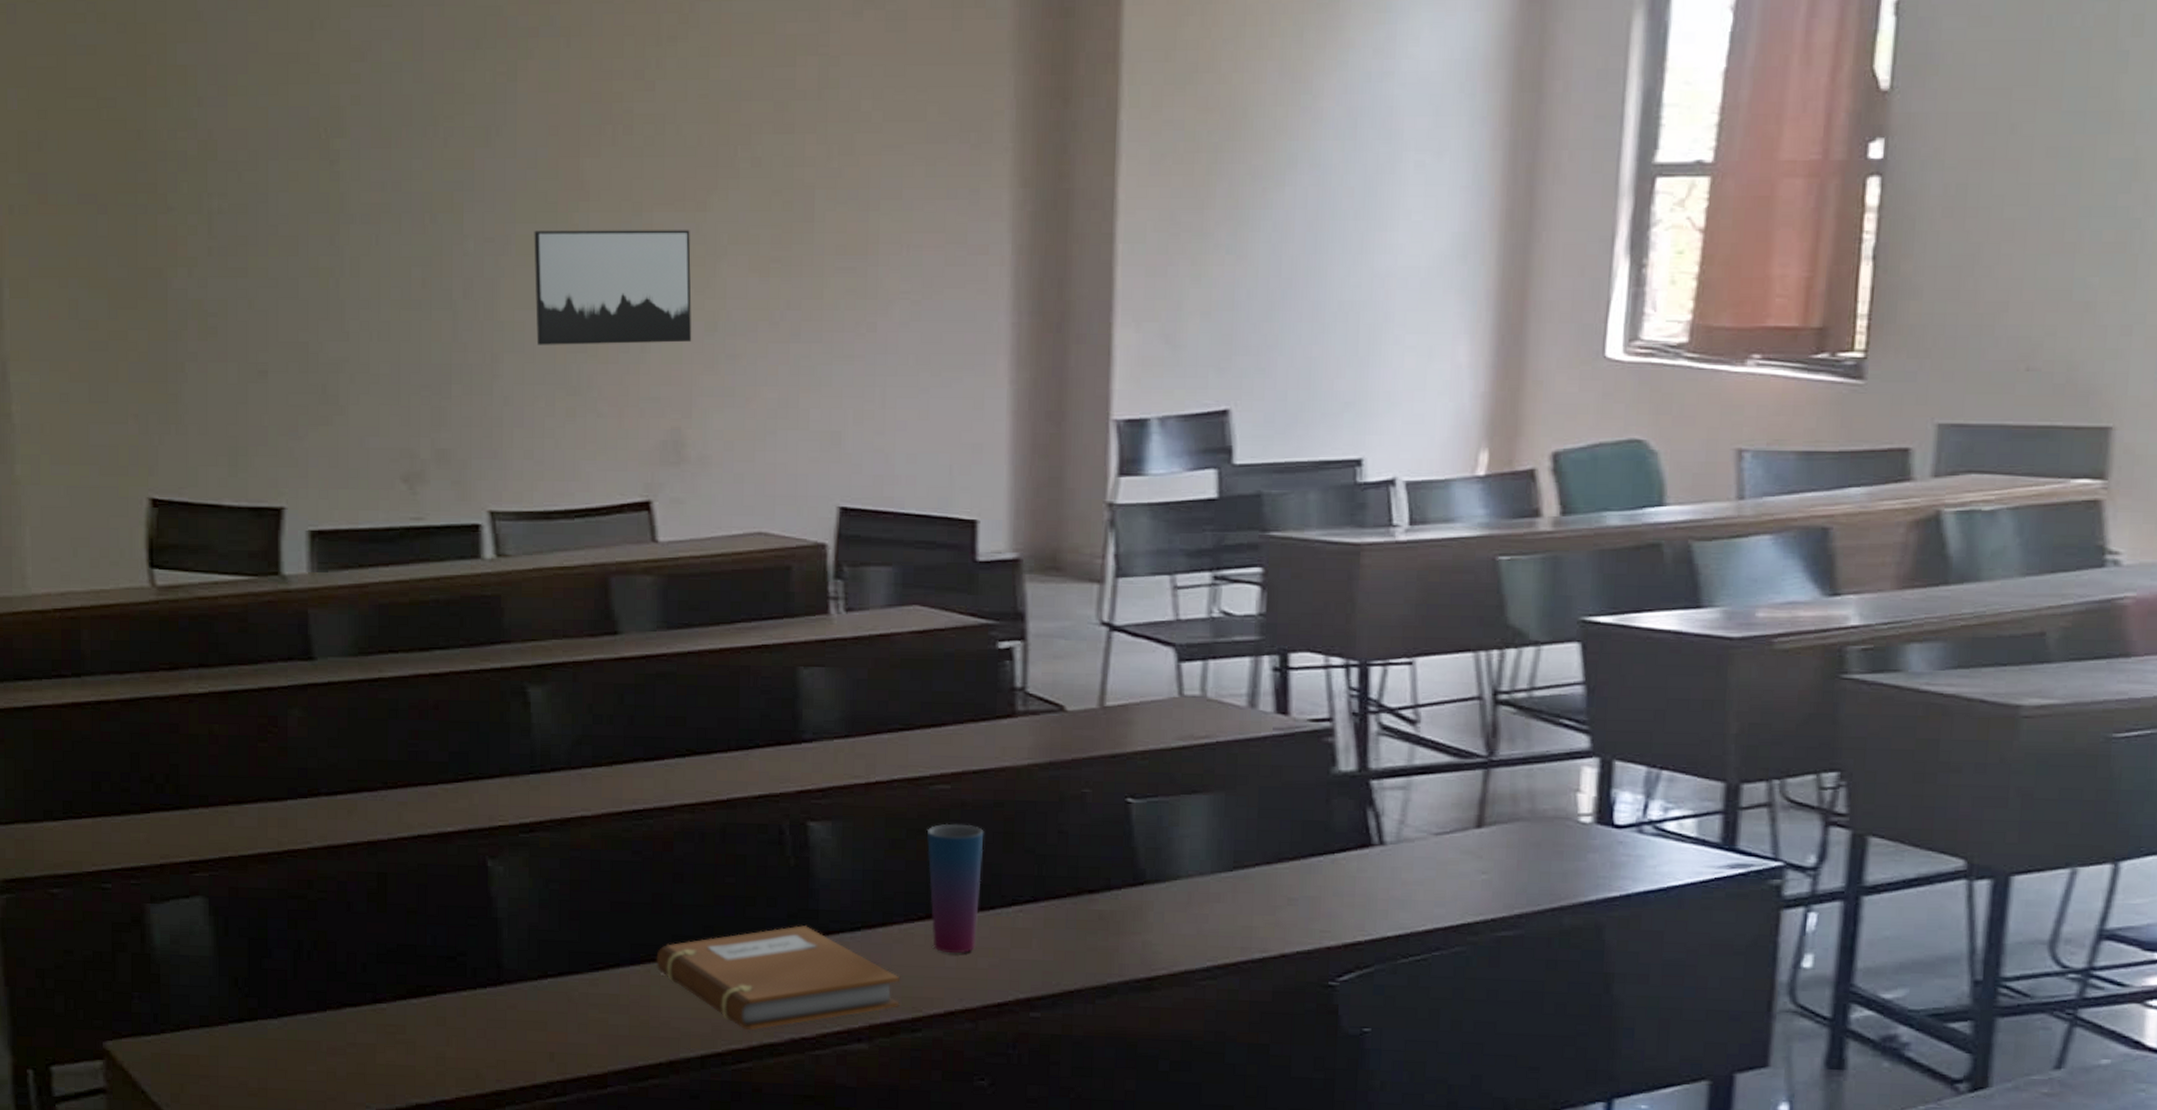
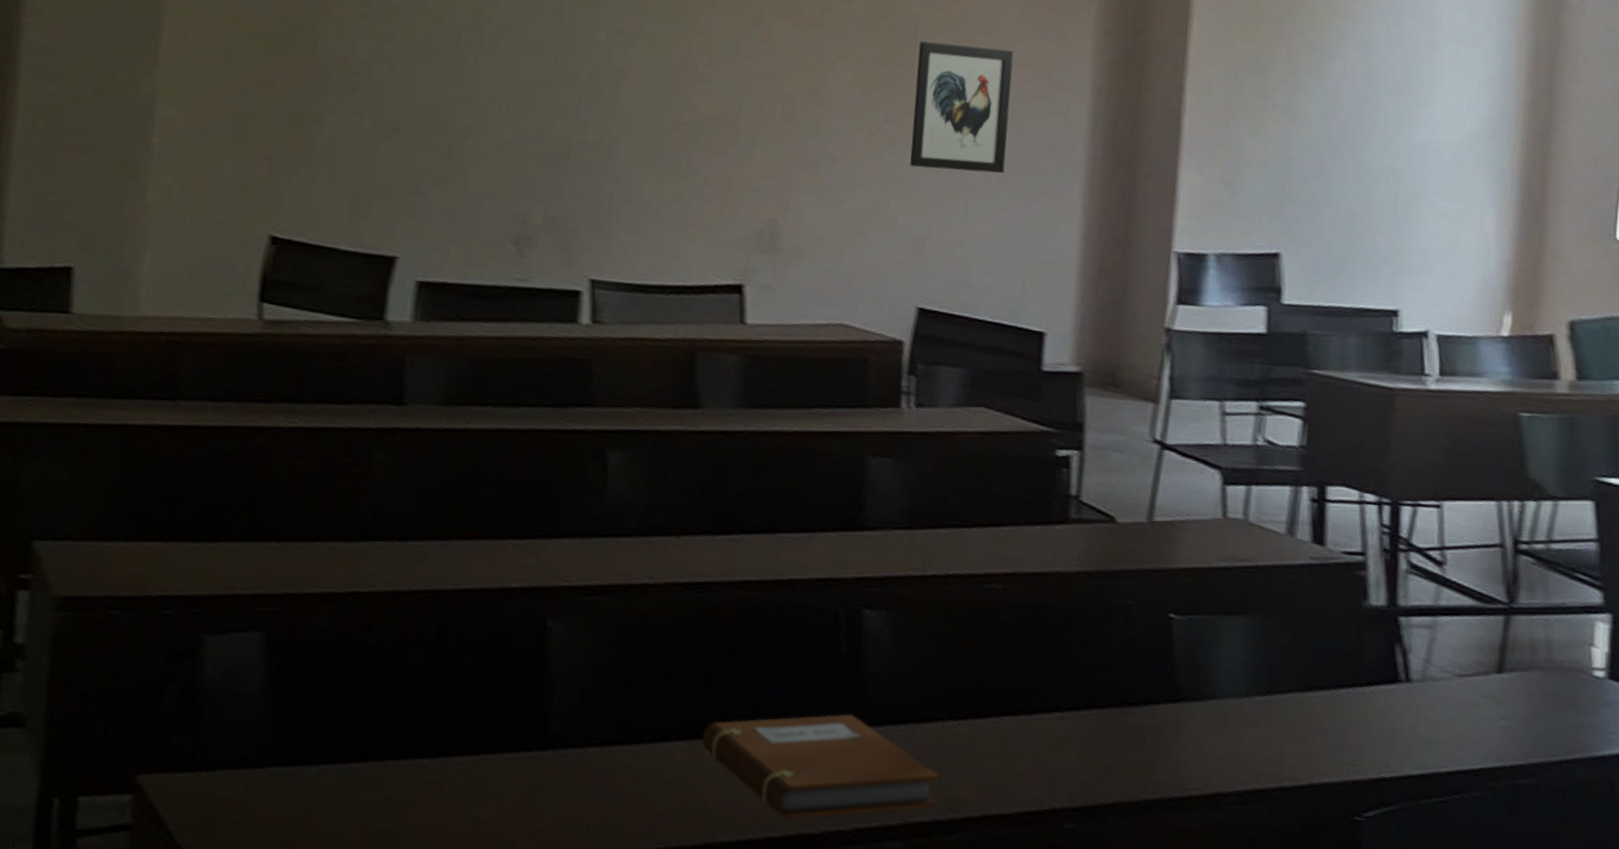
wall art: present [534,230,692,345] -> none [653,28,804,142]
wall art: none [817,214,923,356] -> present [910,41,1014,174]
cup: present [926,823,984,954] -> none [974,623,1032,757]

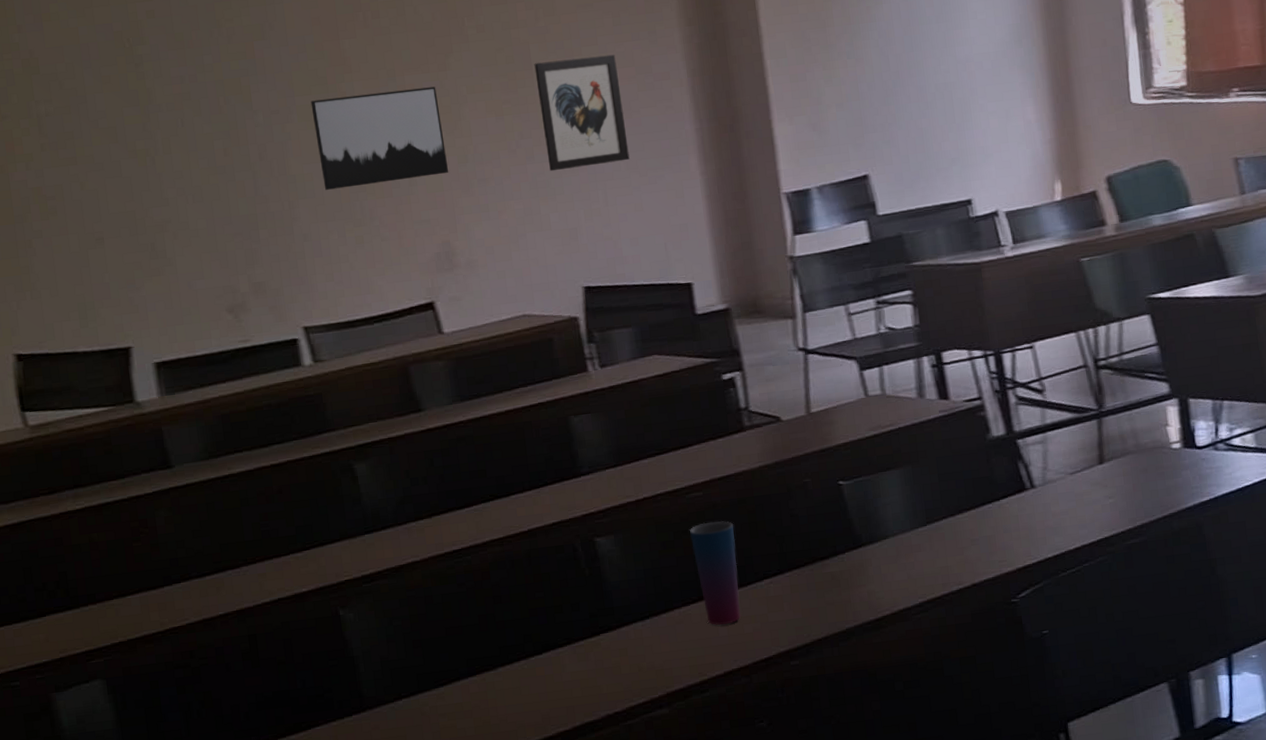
wall art: none [653,28,804,142] -> present [310,86,449,190]
notebook: present [701,713,939,819] -> none [488,622,689,714]
cup: none [974,623,1032,757] -> present [689,520,741,625]

